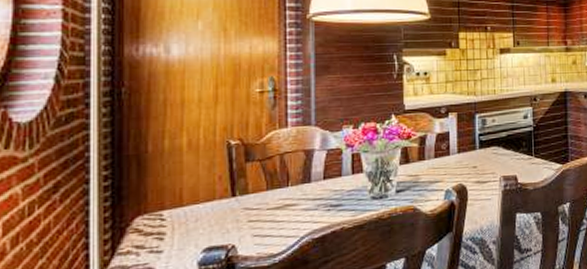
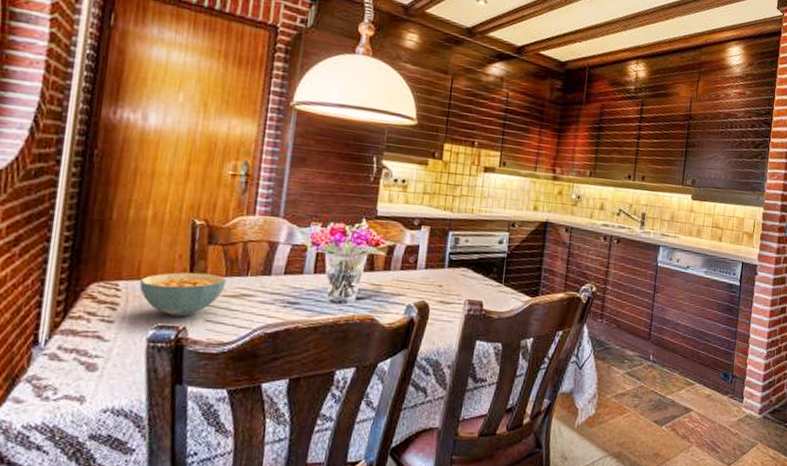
cereal bowl: none [183,189,268,237] -> present [139,272,226,317]

